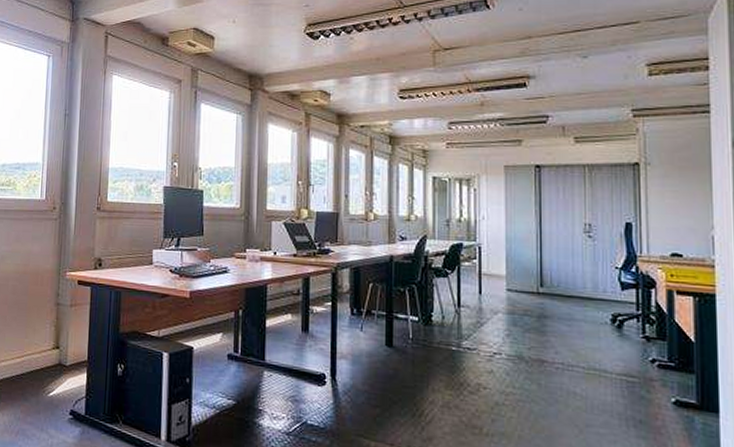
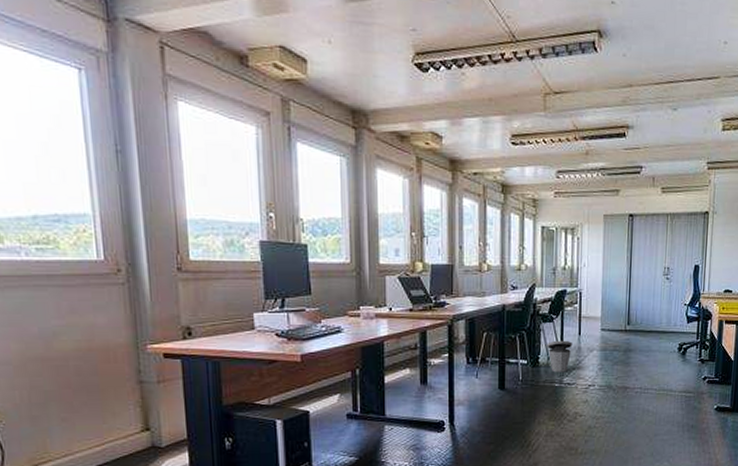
trash can: none [442,298,472,335] -> present [547,340,572,373]

